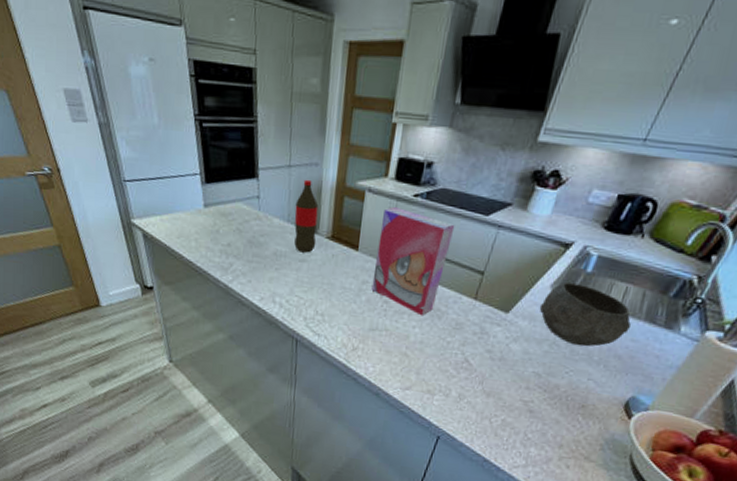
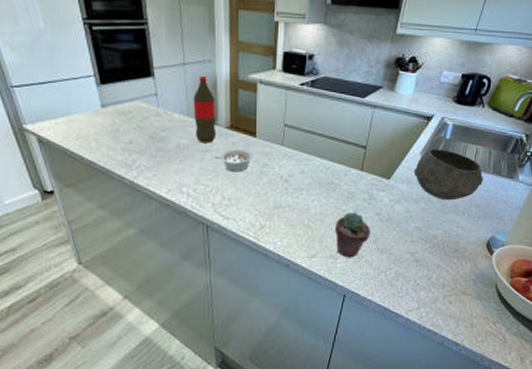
legume: none [311,261,353,287] -> present [214,149,253,172]
cereal box: present [371,207,455,316] -> none [272,96,338,190]
potted succulent: none [435,345,478,397] -> present [334,212,371,258]

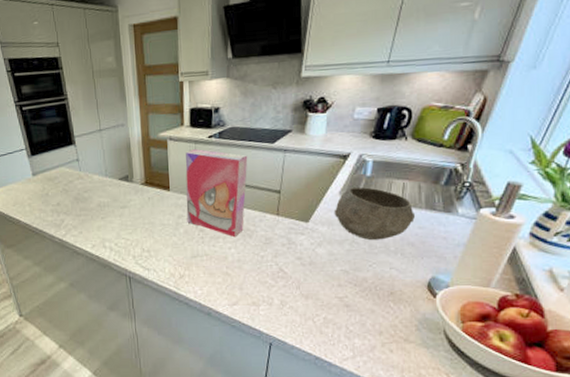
bottle: present [193,75,217,143] -> none [110,138,133,200]
legume: present [214,149,253,172] -> none [132,203,168,225]
cereal box: none [272,96,338,190] -> present [185,149,248,238]
potted succulent: present [334,212,371,258] -> none [254,258,293,305]

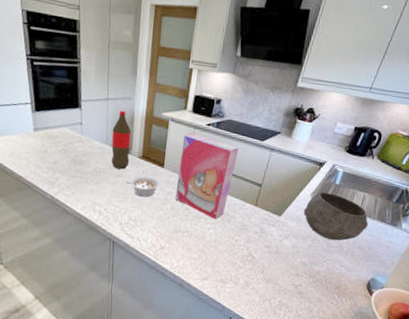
bottle: none [110,138,133,200] -> present [111,110,132,170]
legume: none [132,203,168,225] -> present [125,176,160,197]

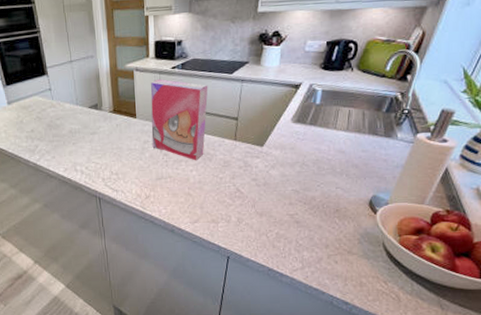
bottle: present [111,110,132,170] -> none [80,69,102,127]
legume: present [125,176,160,197] -> none [101,129,135,150]
bowl: present [303,191,369,241] -> none [286,114,360,163]

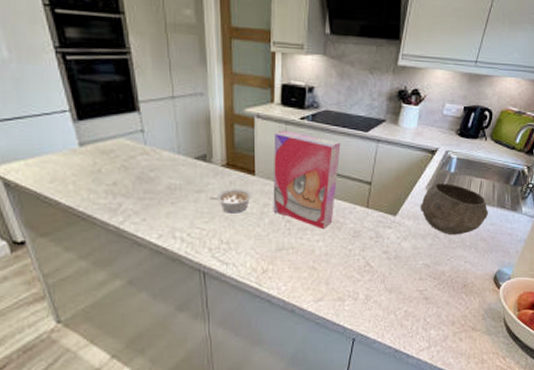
legume: none [101,129,135,150] -> present [209,189,253,214]
bowl: none [286,114,360,163] -> present [420,182,489,236]

